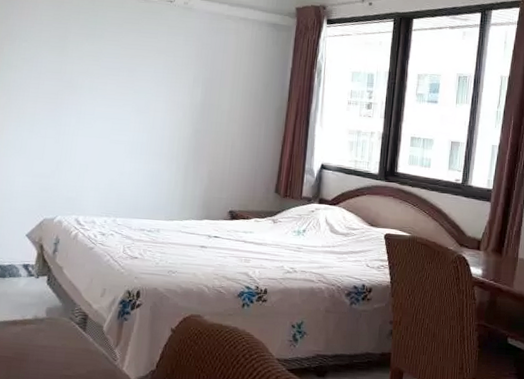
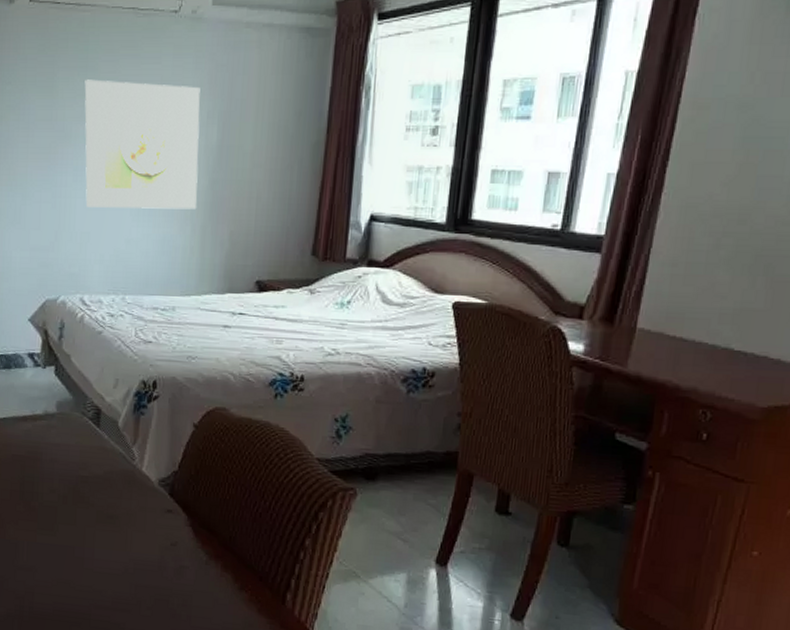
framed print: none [86,44,189,152] -> present [84,79,200,210]

